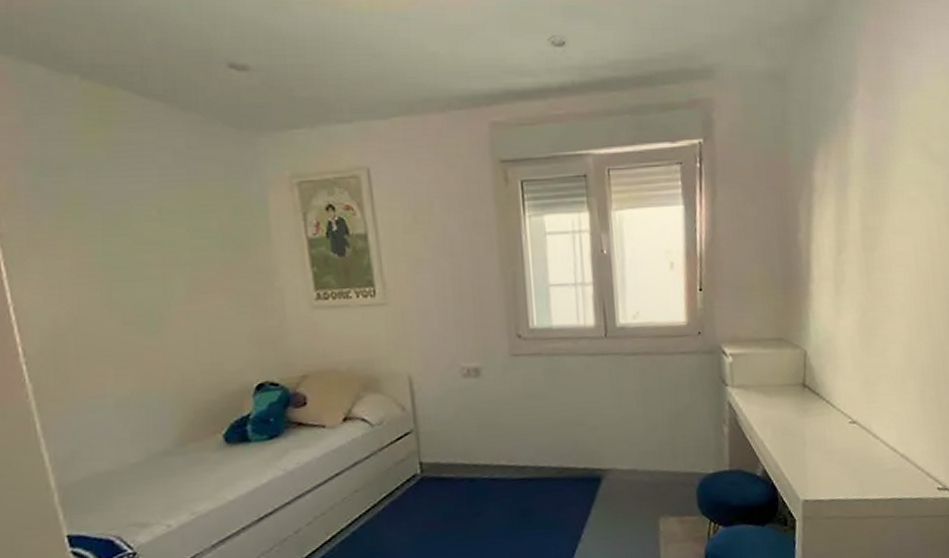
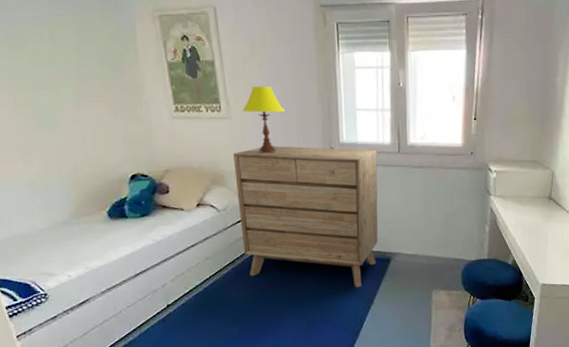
dresser: none [390,335,584,519] -> present [232,146,378,287]
table lamp: none [403,261,459,348] -> present [242,86,286,154]

